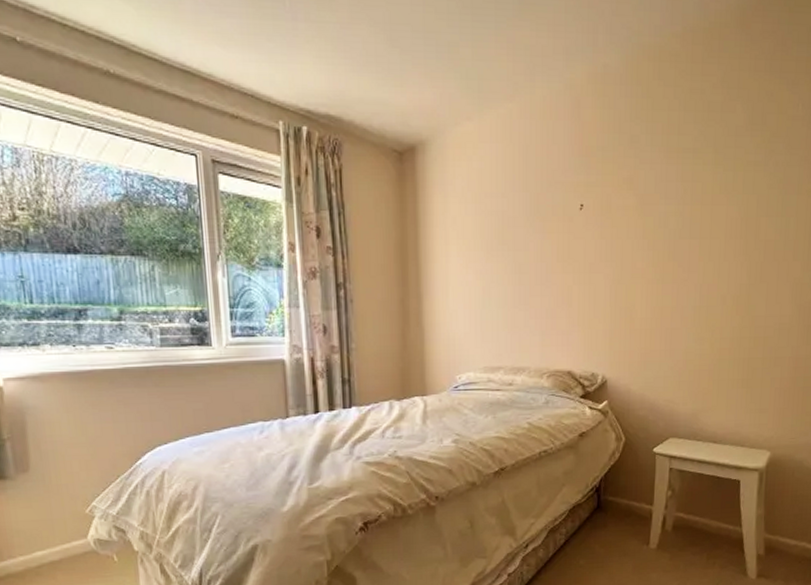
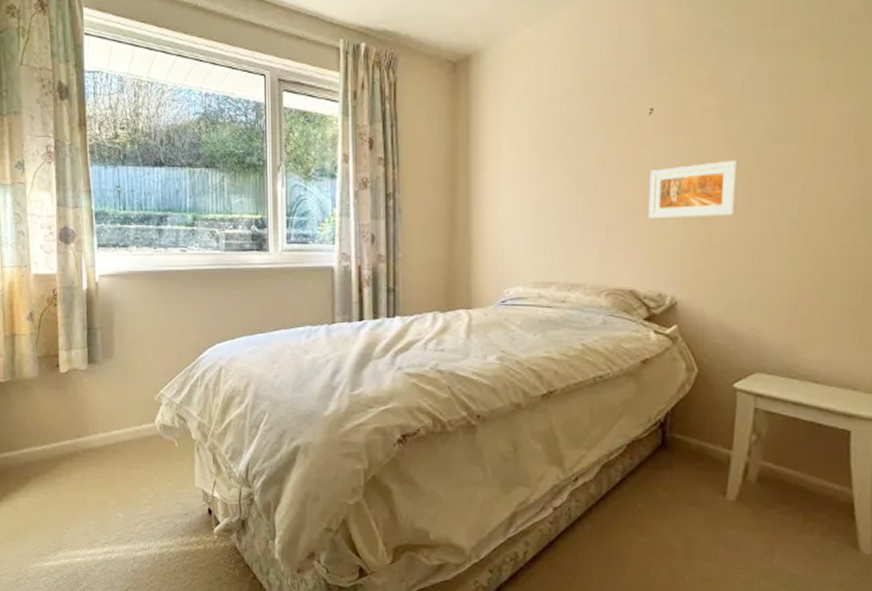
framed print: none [582,252,654,306] -> present [648,159,739,219]

